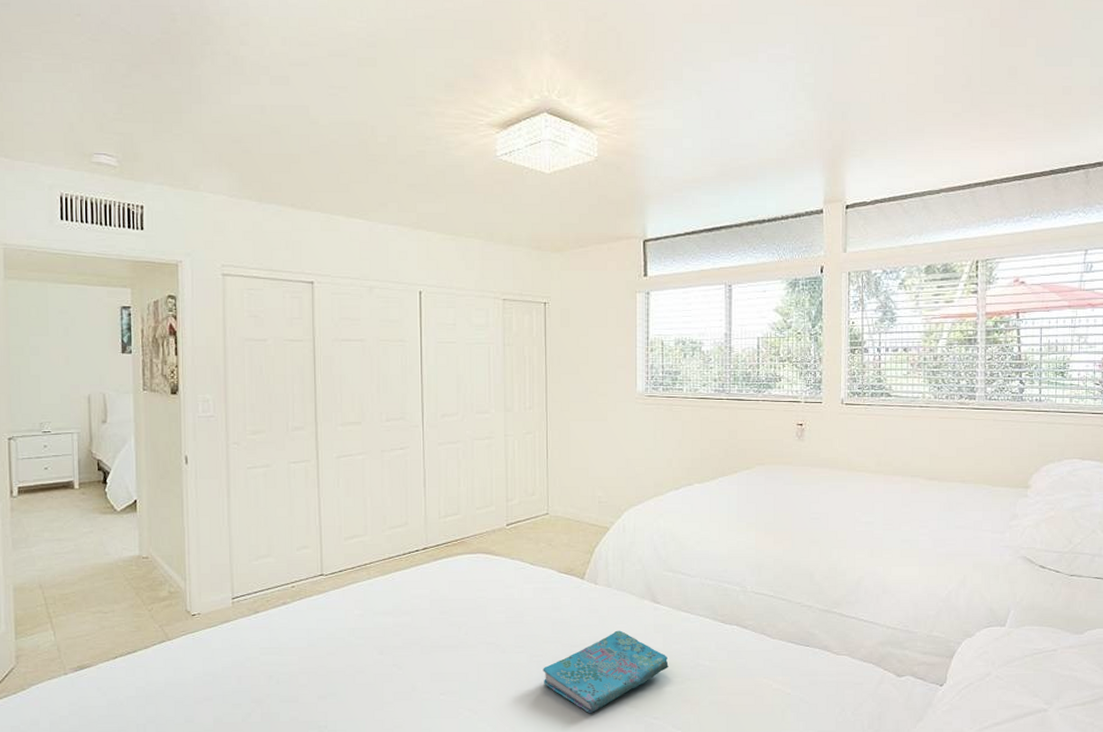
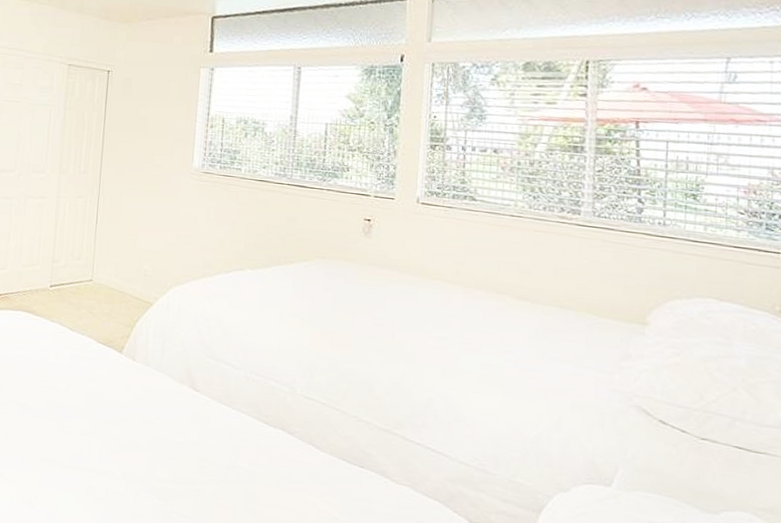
cover: present [543,630,669,714] -> none [71,413,204,498]

